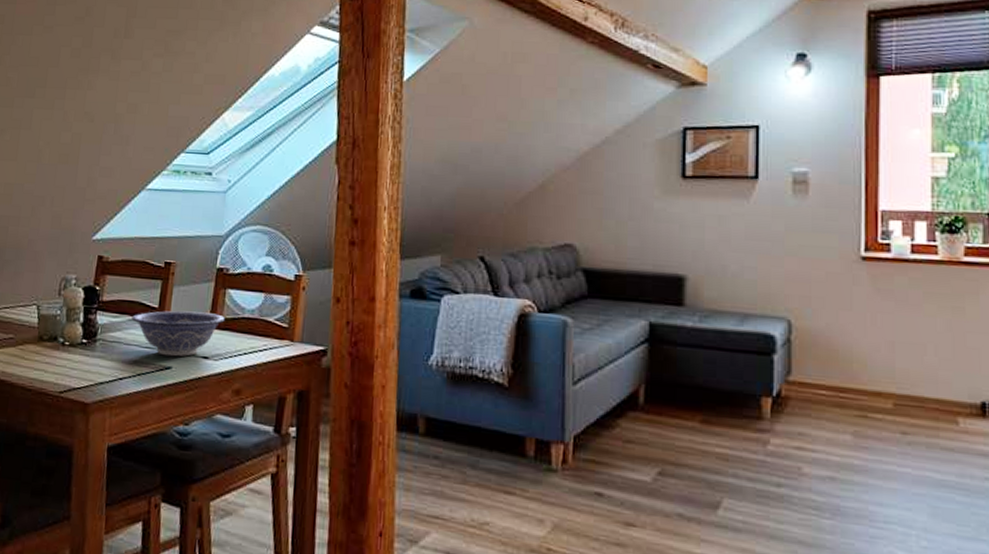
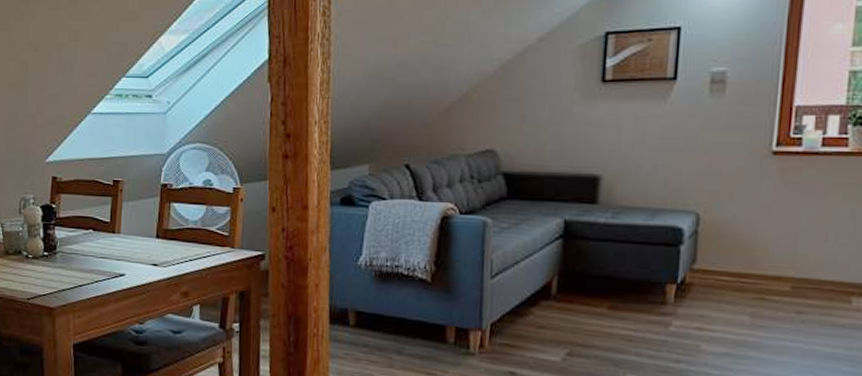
decorative bowl: present [131,311,225,357] -> none [86,224,171,265]

